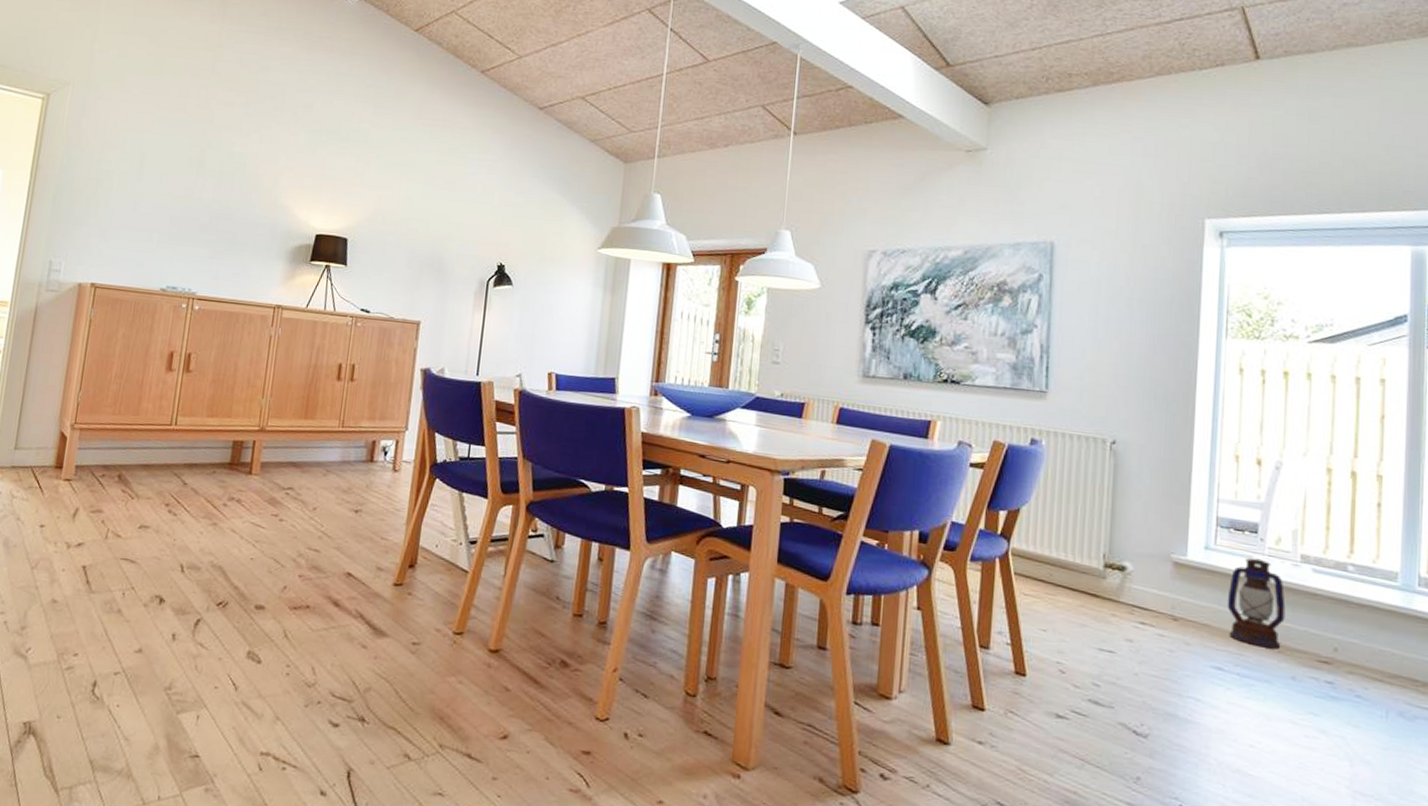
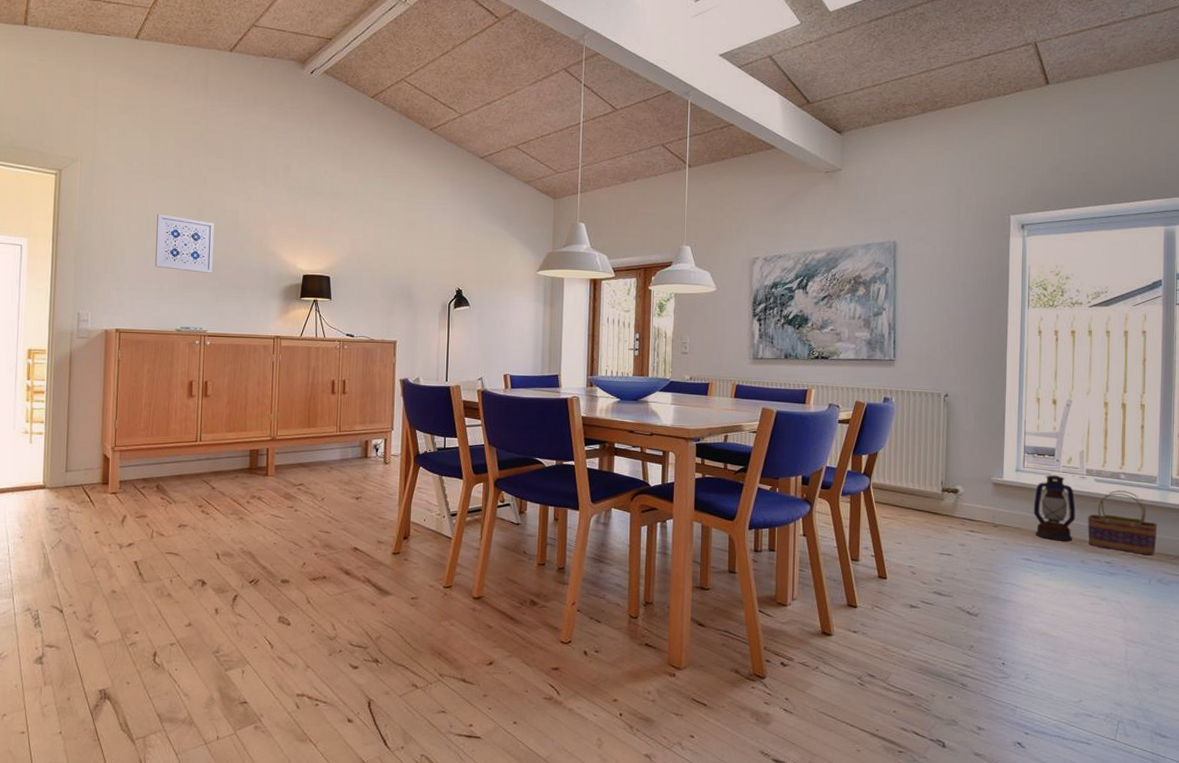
wall art: none [144,151,218,225] -> present [155,214,214,273]
basket: none [1301,586,1399,679] -> present [1087,490,1158,556]

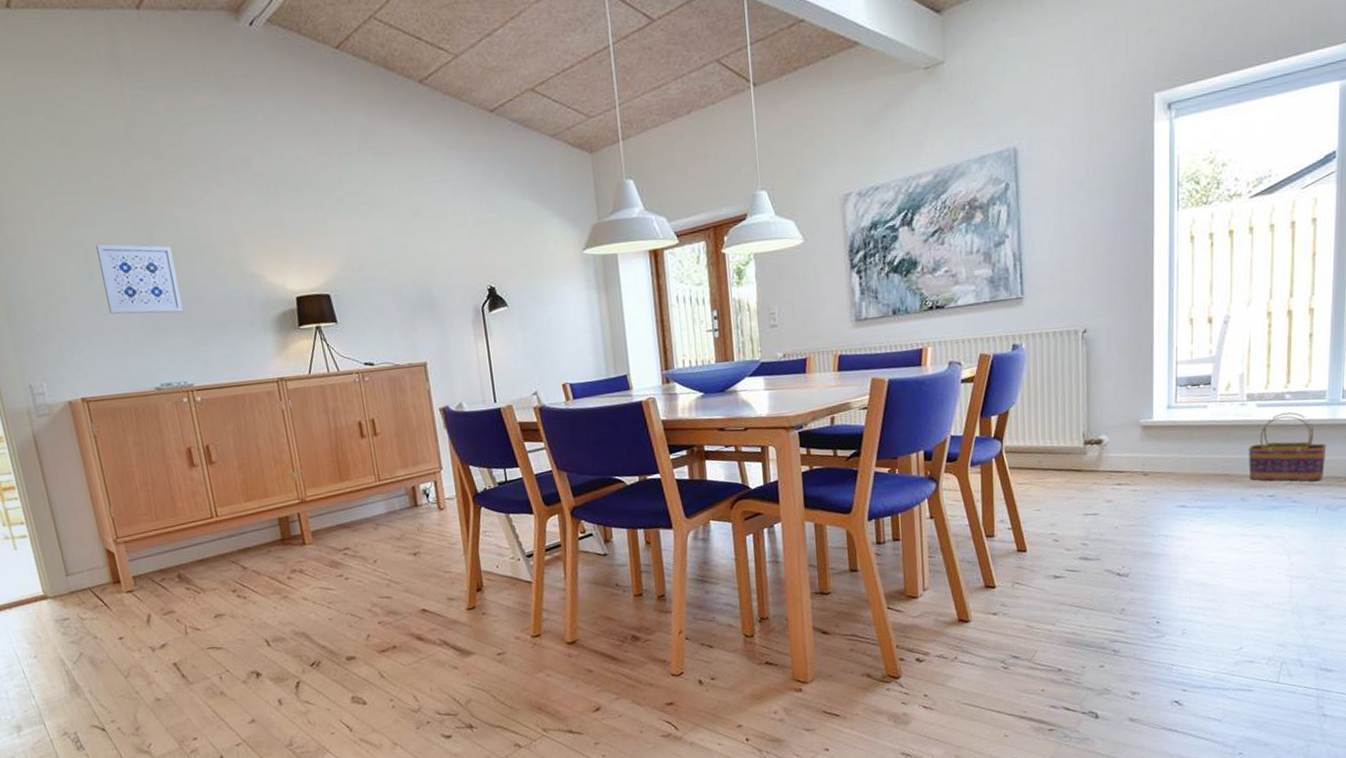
lantern: present [1033,475,1076,542] -> none [1187,406,1235,481]

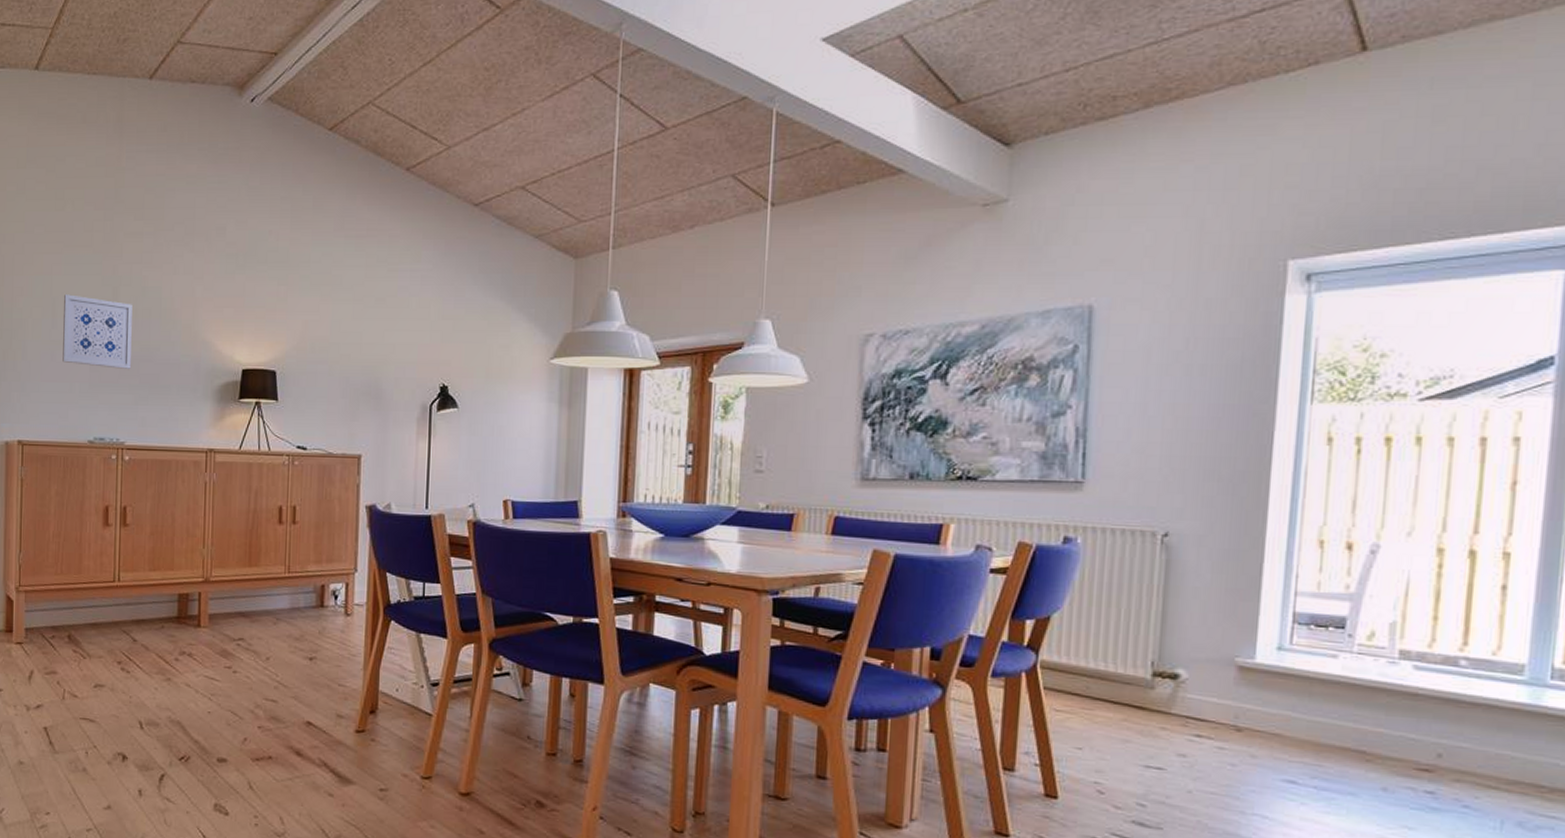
basket: present [1248,412,1327,482] -> none [1396,683,1523,786]

